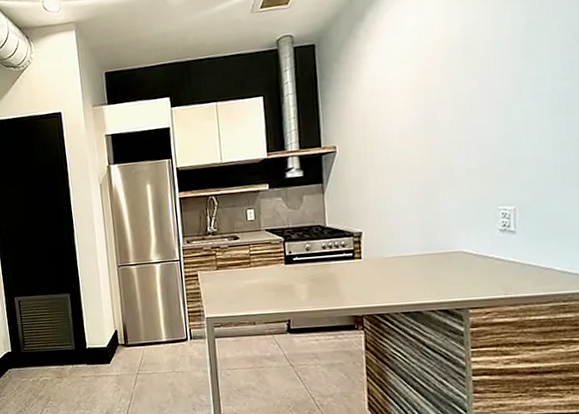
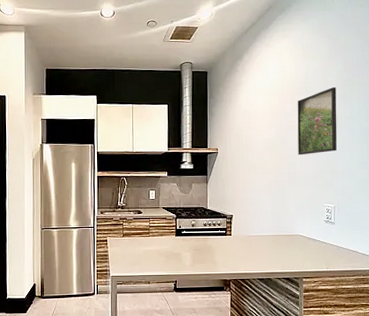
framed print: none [450,38,517,143] -> present [297,87,338,155]

